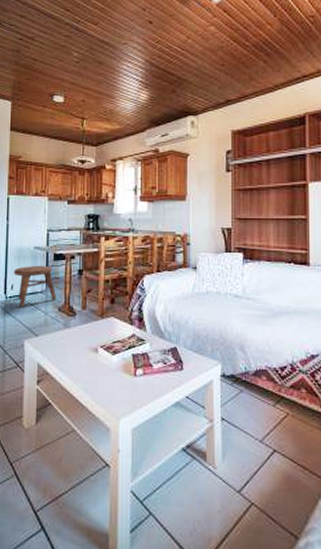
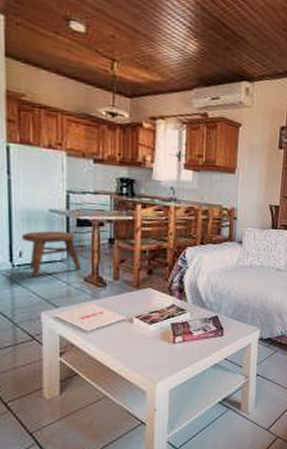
magazine: none [34,333,92,360] -> present [54,304,127,331]

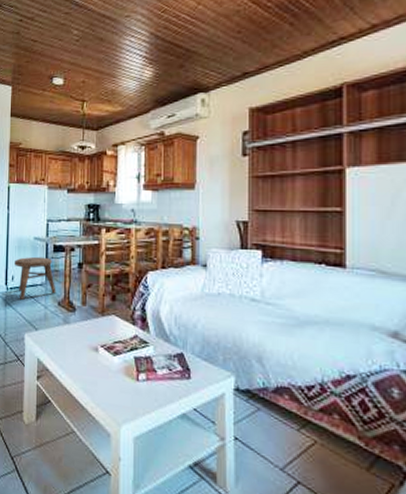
magazine: present [54,304,127,331] -> none [34,329,93,357]

